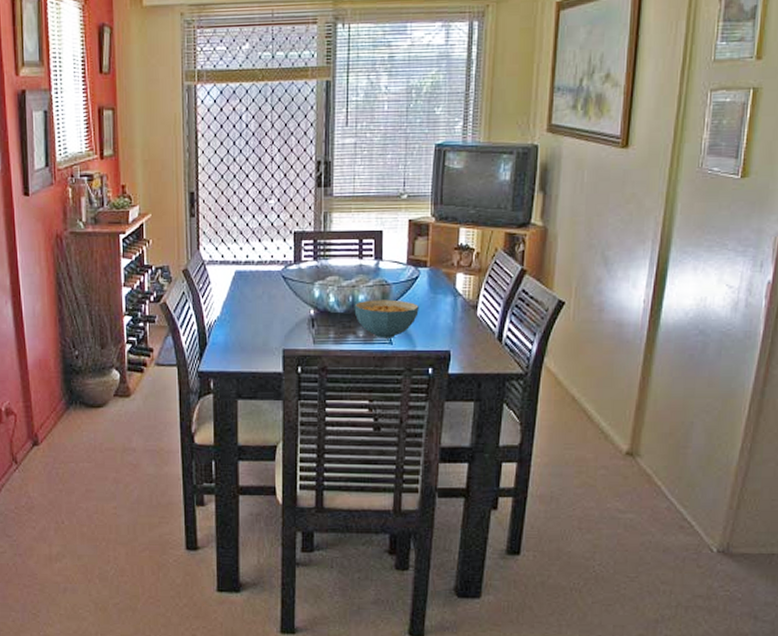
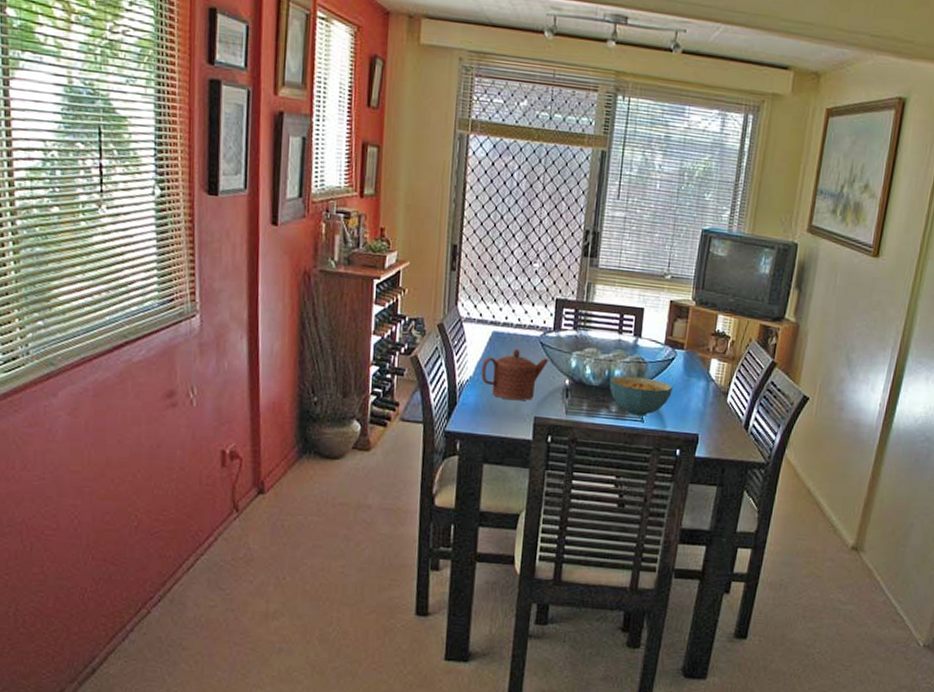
teapot: none [228,285,293,336] -> present [481,348,549,401]

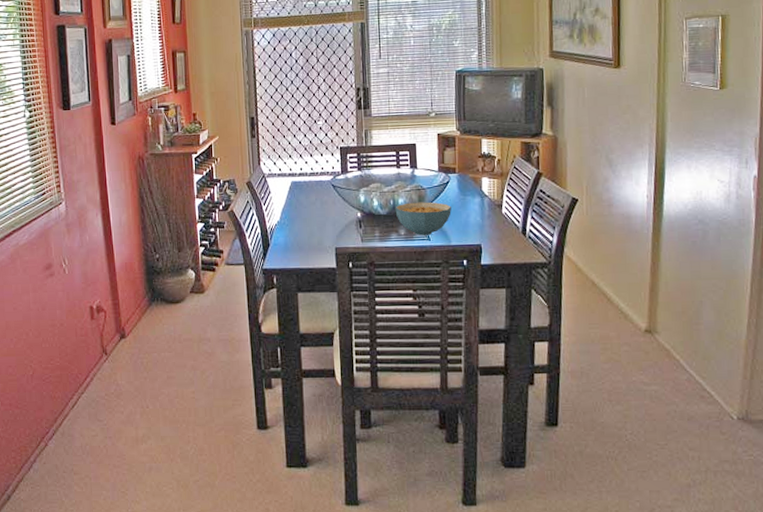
teapot: present [481,348,549,401] -> none [286,193,341,236]

